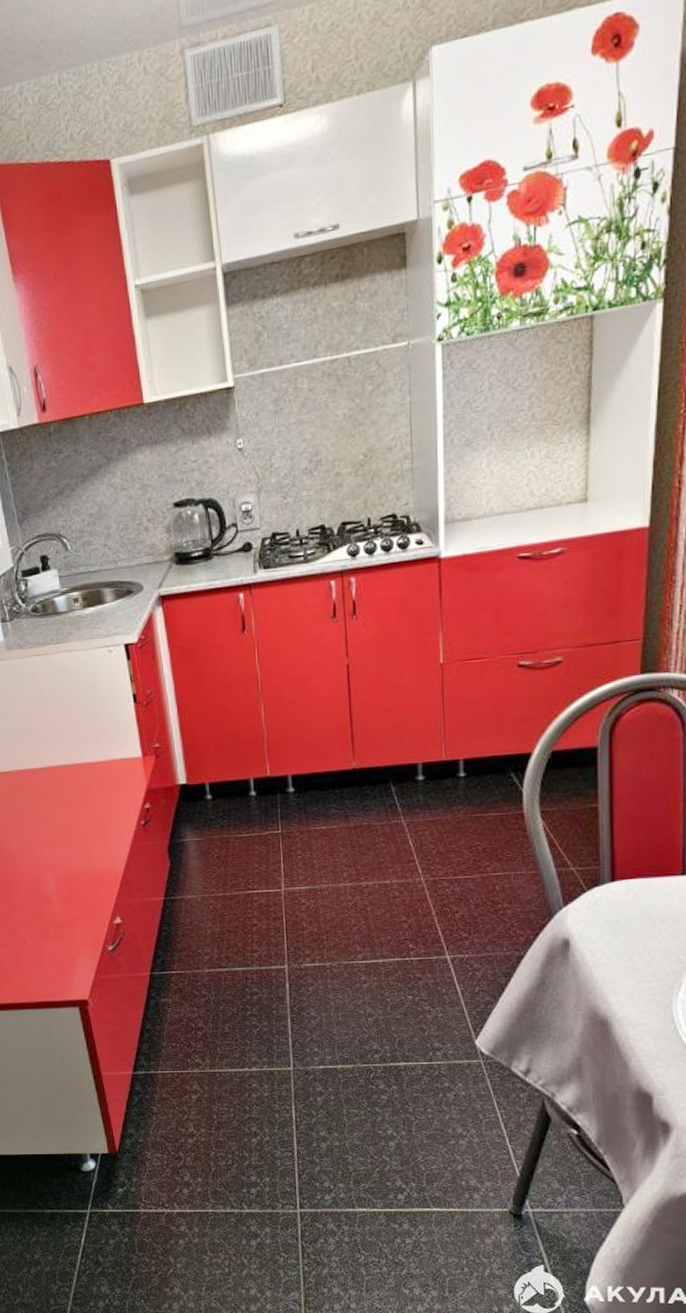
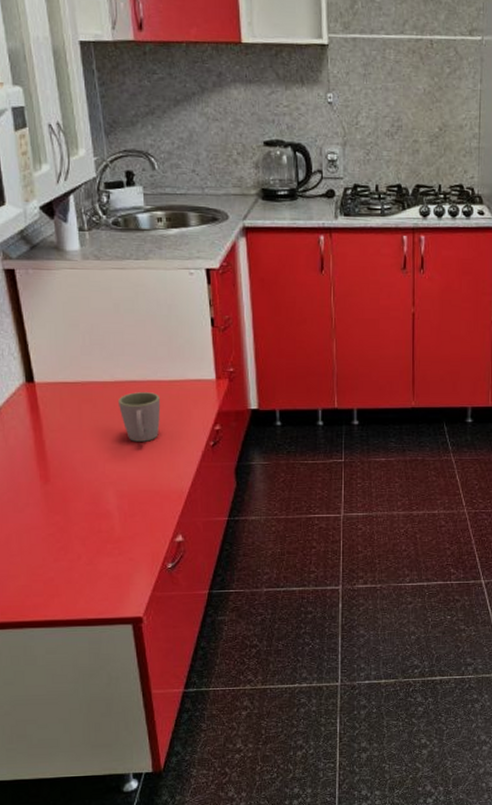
mug: none [49,775,91,826] -> present [117,392,161,442]

